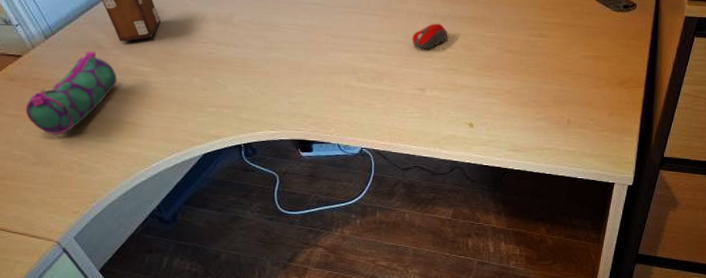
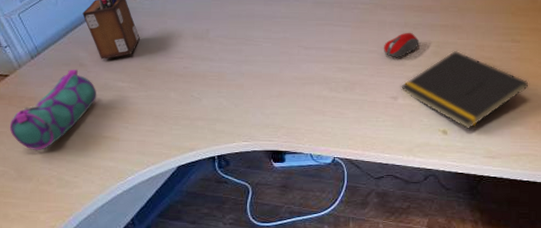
notepad: none [428,43,555,122] -> present [400,50,529,129]

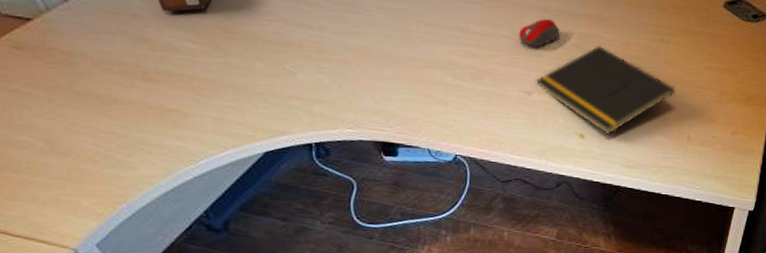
pencil case: present [9,69,97,150] -> none [35,20,158,120]

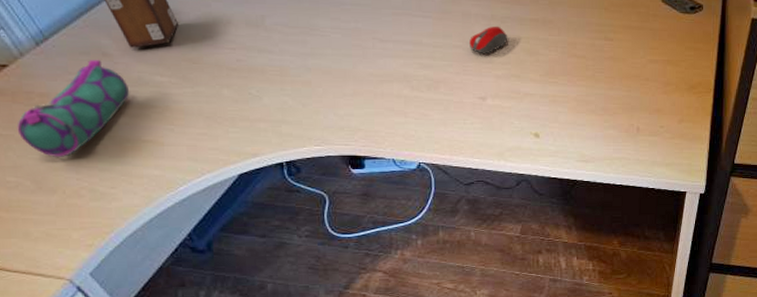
pencil case: none [35,20,158,120] -> present [17,59,130,157]
notepad: present [535,45,676,135] -> none [488,47,622,132]

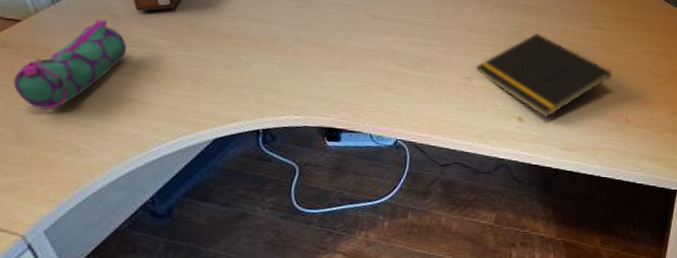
computer mouse: present [469,26,508,55] -> none [460,9,500,36]
notepad: none [488,47,622,132] -> present [475,32,612,118]

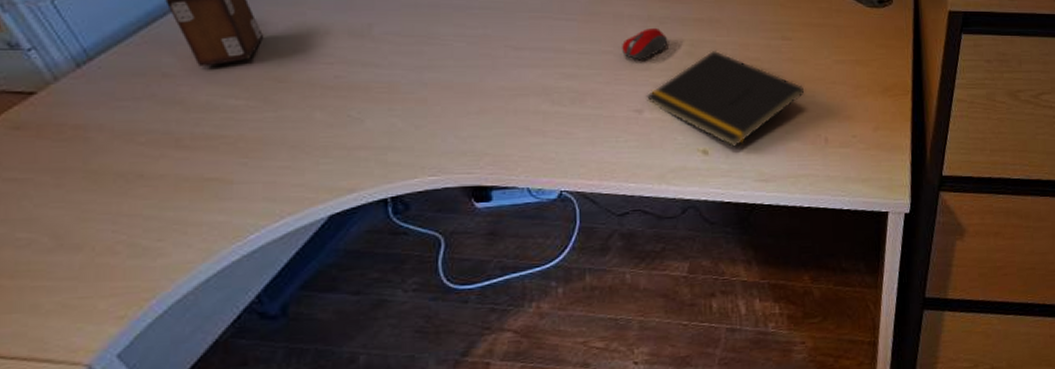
pencil case: present [13,19,127,110] -> none [38,81,194,204]
computer mouse: none [460,9,500,36] -> present [622,27,668,60]

